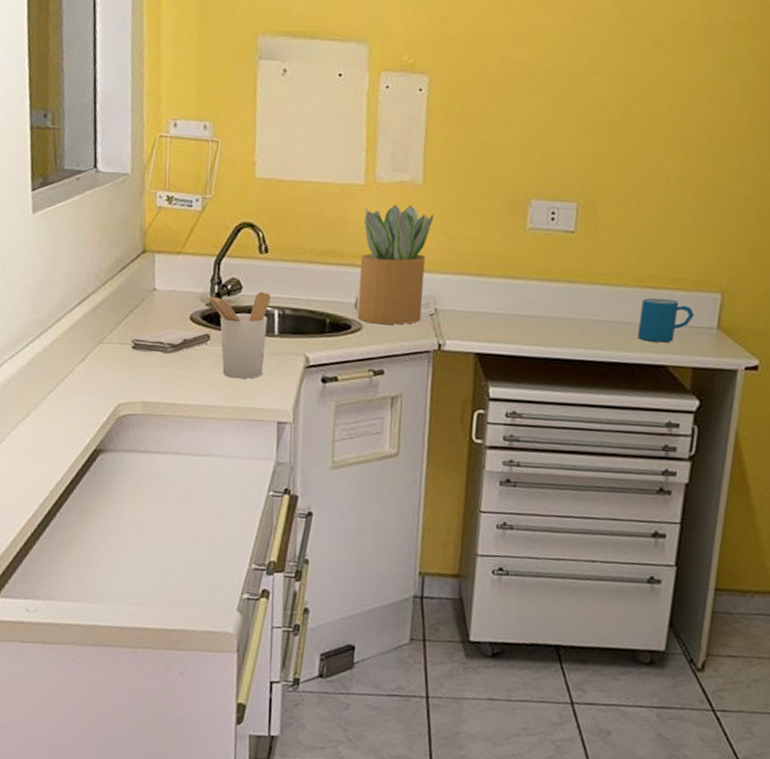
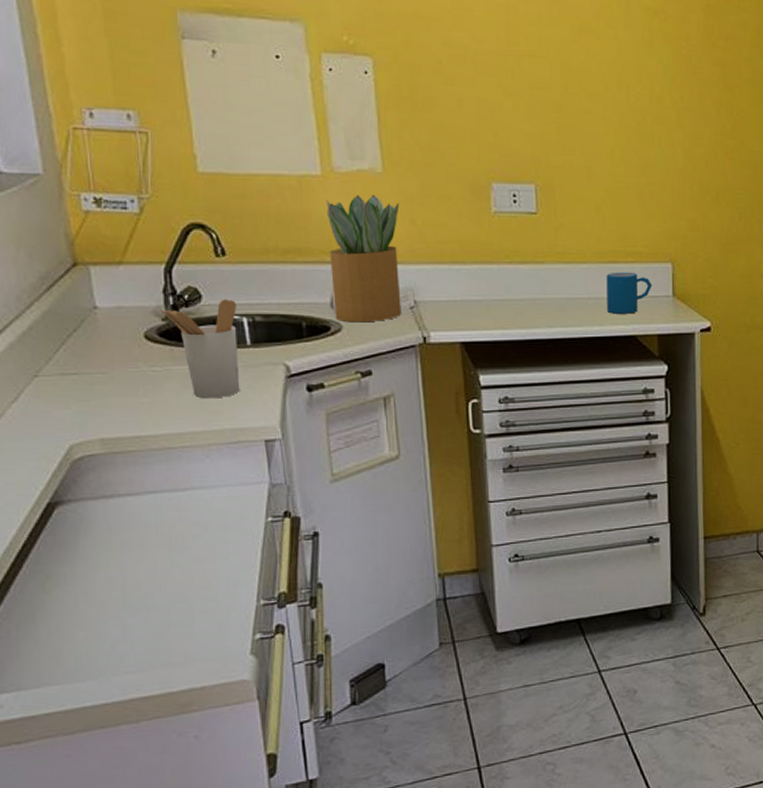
washcloth: present [131,329,211,354] -> none [75,351,173,380]

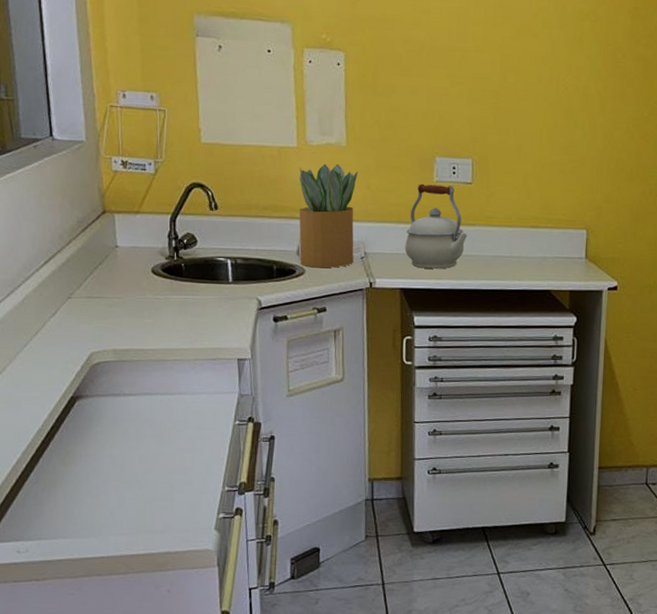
utensil holder: present [160,299,240,399] -> none [165,244,223,323]
kettle: none [462,215,536,317] -> present [405,183,468,269]
mug: present [606,272,652,314] -> none [527,235,568,272]

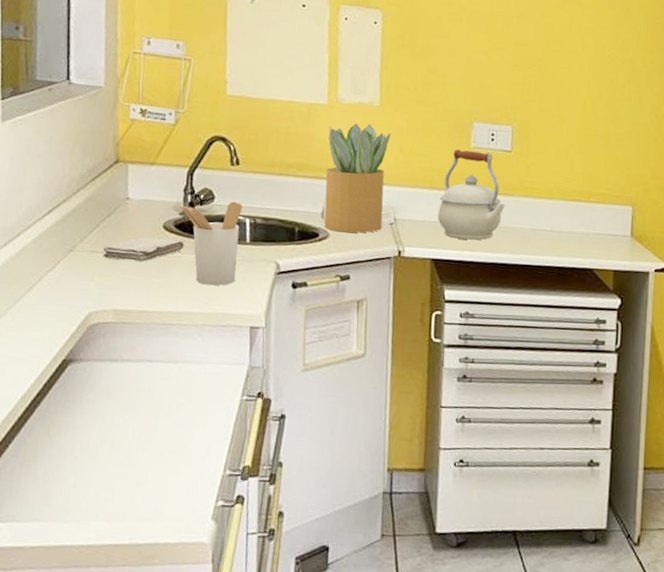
washcloth: none [98,281,172,304] -> present [103,237,185,262]
utensil holder: none [165,244,223,323] -> present [179,201,242,286]

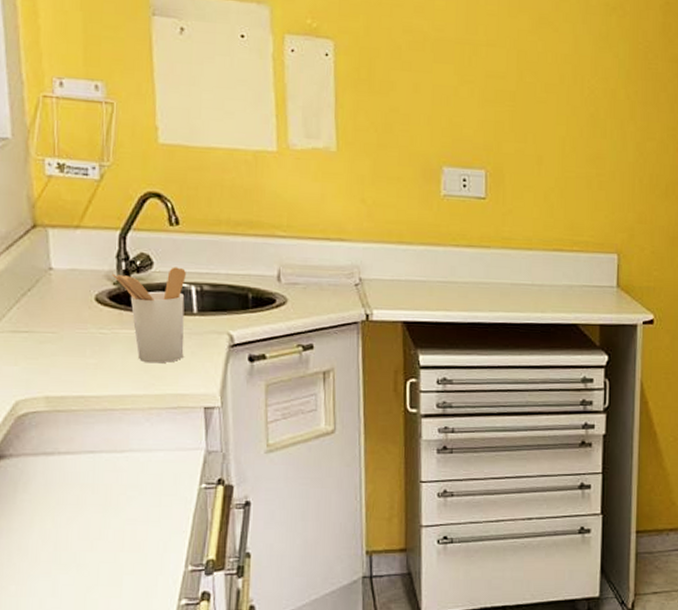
washcloth: present [103,237,185,262] -> none [26,312,122,341]
potted plant: present [324,123,391,233] -> none [279,172,351,297]
kettle: present [437,149,505,240] -> none [407,197,481,299]

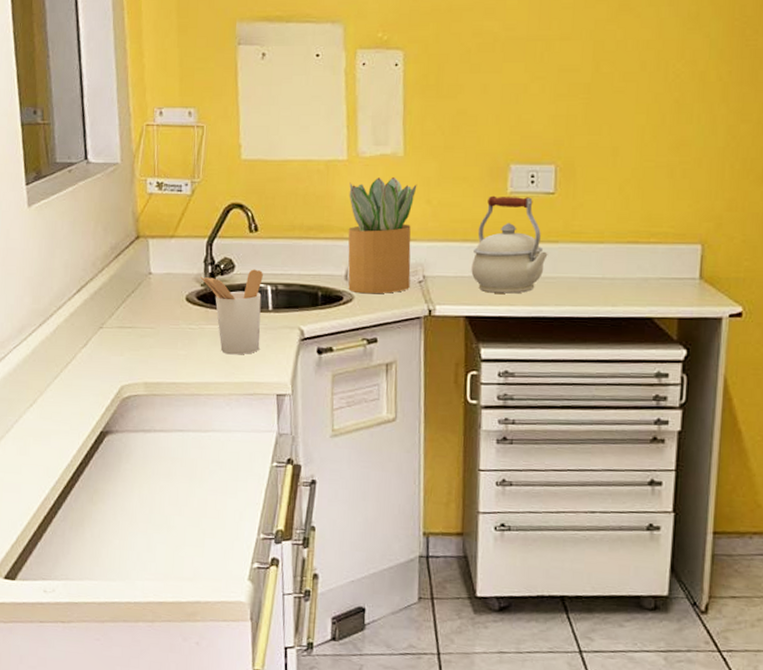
potted plant: none [279,172,351,297] -> present [348,176,417,294]
kettle: none [407,197,481,299] -> present [471,195,548,294]

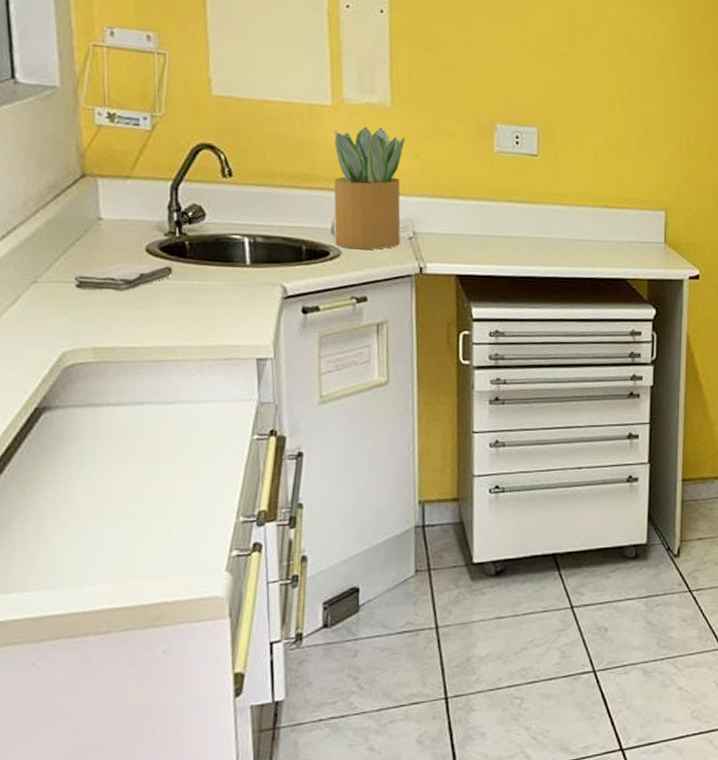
washcloth: none [130,310,208,335] -> present [74,263,173,291]
utensil holder: present [200,269,263,355] -> none [163,218,239,315]
kettle: present [471,195,548,294] -> none [461,153,533,253]

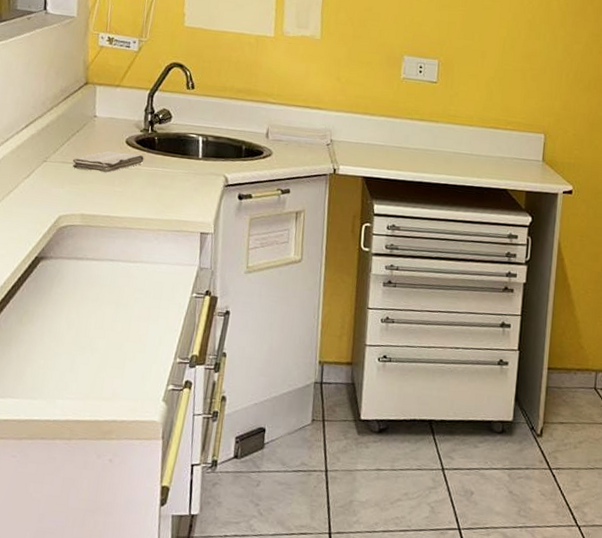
potted plant: present [333,127,406,250] -> none [268,54,330,152]

